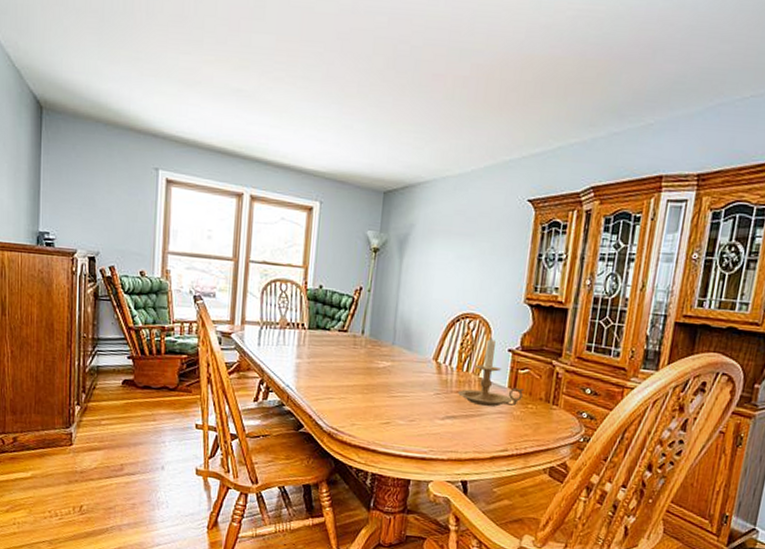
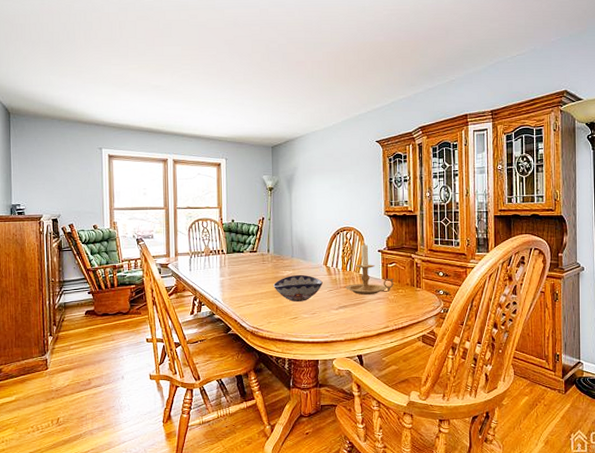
decorative bowl: none [364,367,429,404] -> present [273,274,323,302]

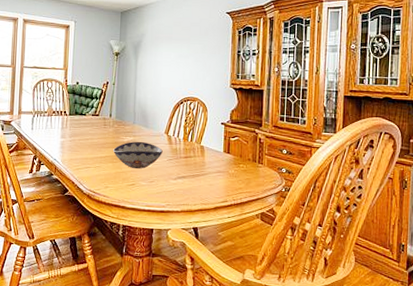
candle holder: present [346,242,395,295] -> none [186,114,236,167]

